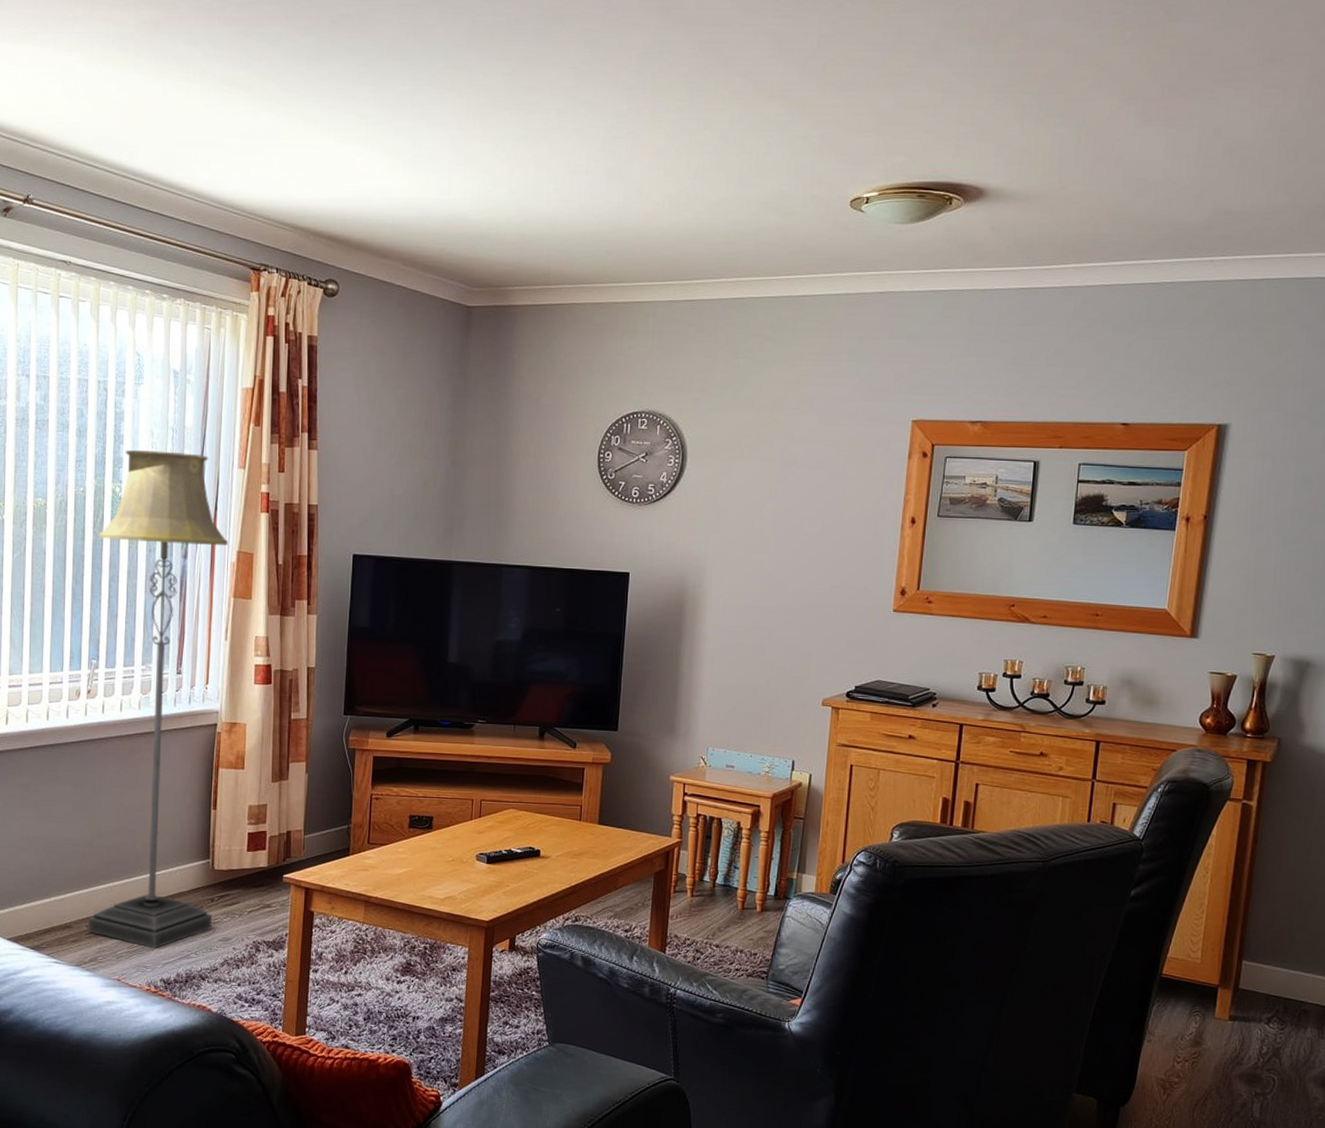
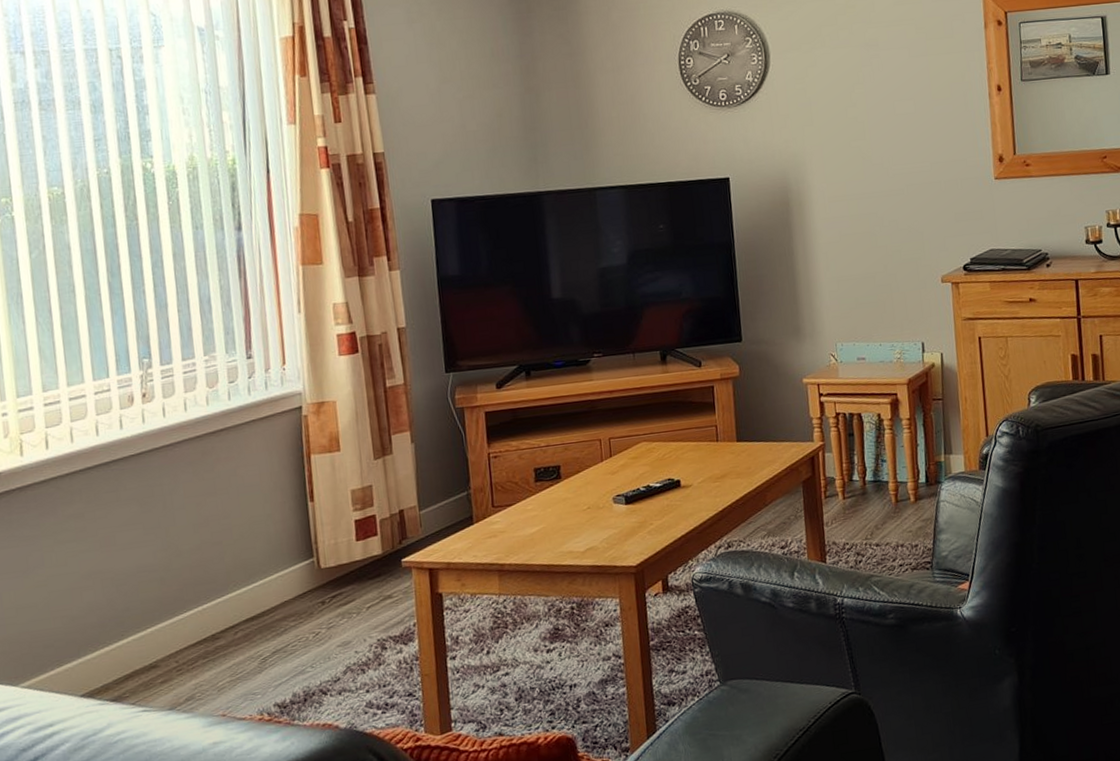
floor lamp: present [87,450,229,948] -> none [131,115,327,671]

